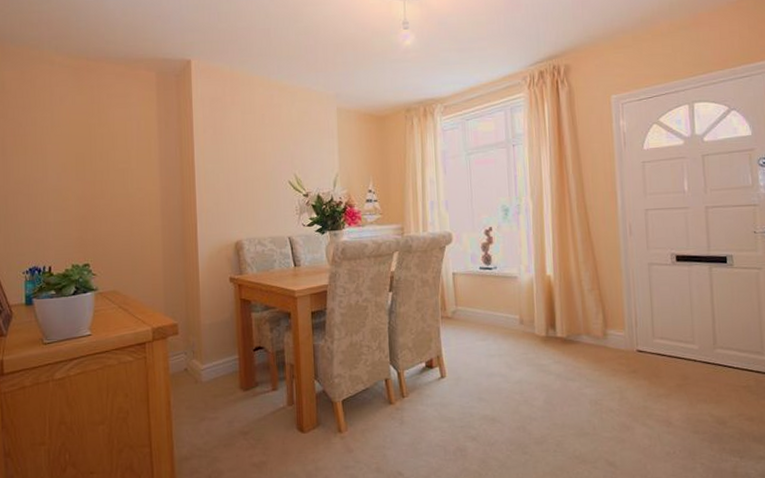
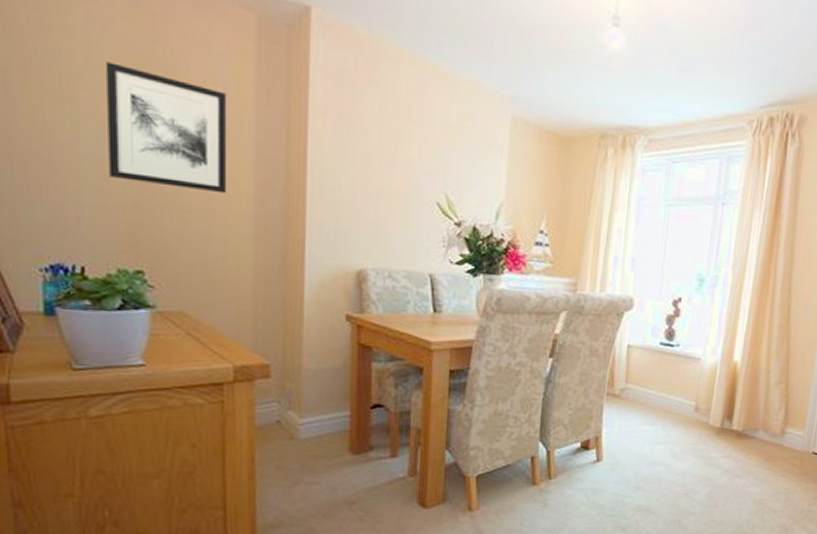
wall art: none [62,122,141,201] -> present [105,62,226,194]

